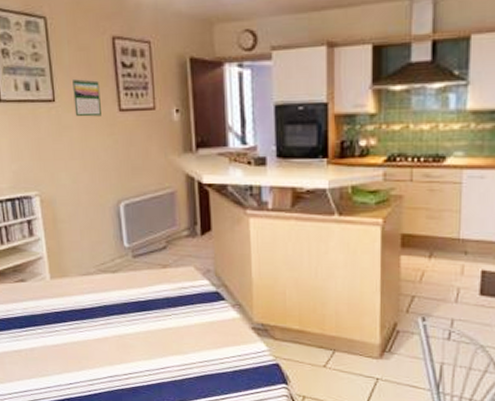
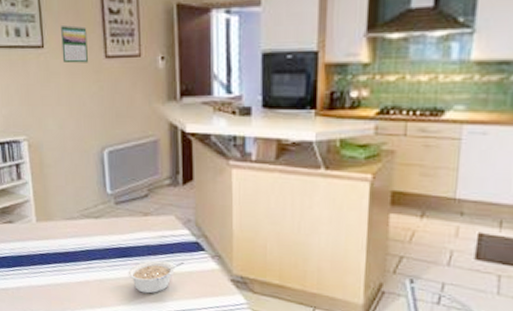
legume: none [147,312,205,347] -> present [128,260,185,294]

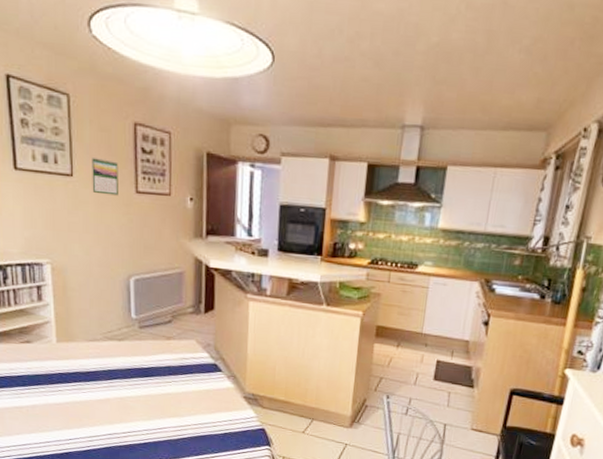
legume: present [128,260,185,294] -> none [148,380,203,410]

